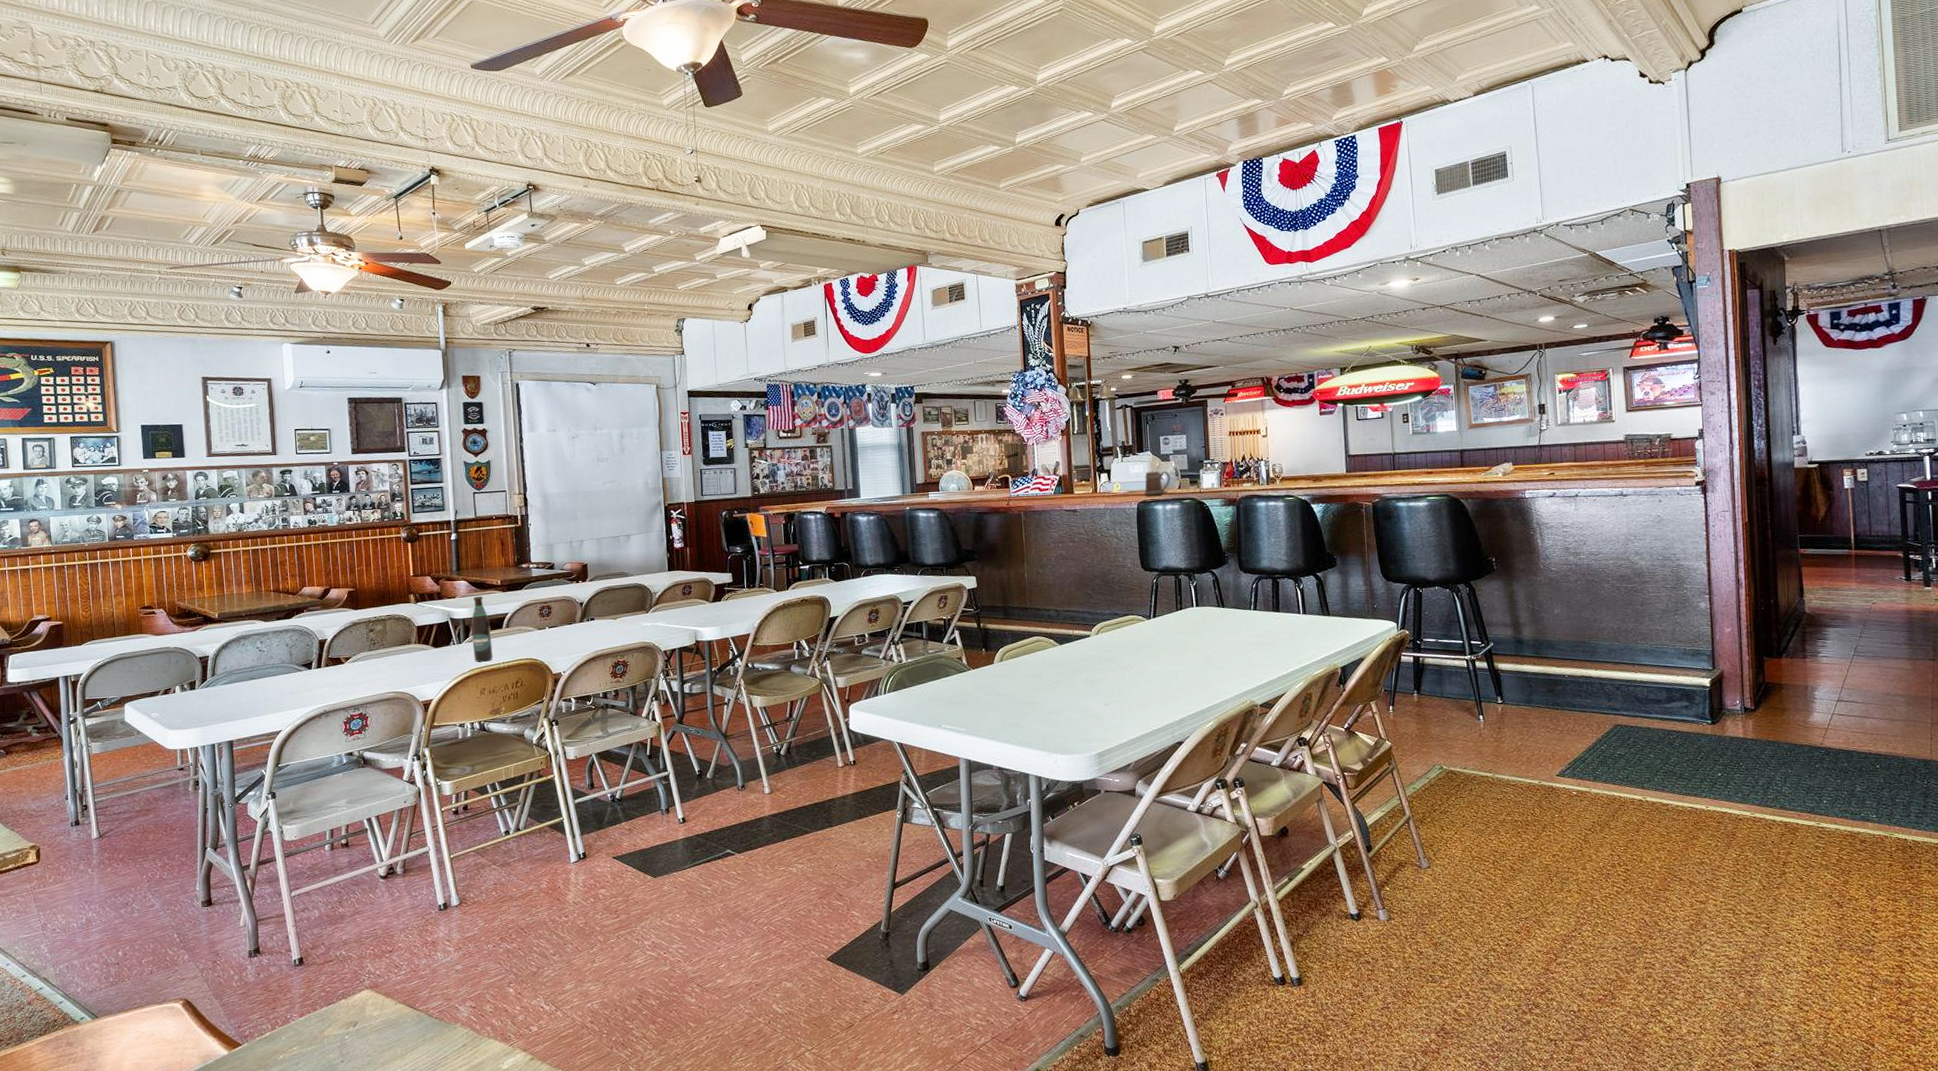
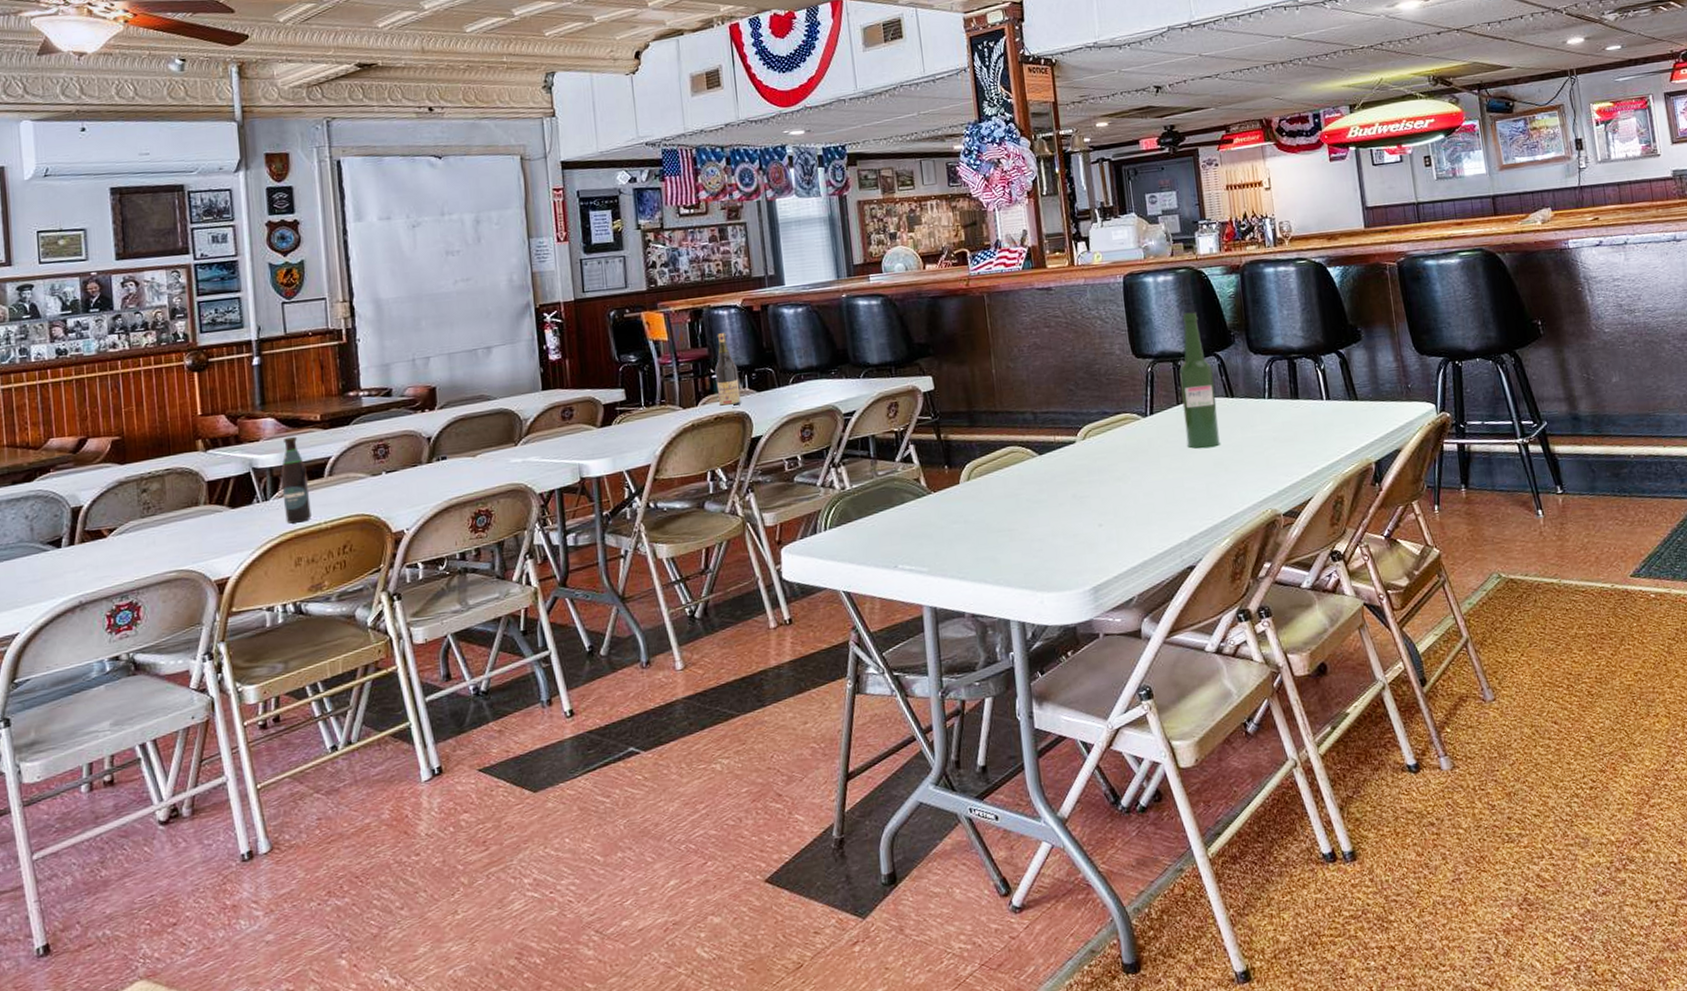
wine bottle: none [802,533,823,593] -> present [715,333,742,409]
beer mug: present [1144,471,1170,497] -> none [1130,235,1161,268]
beer bottle: none [1179,535,1210,648] -> present [1179,312,1220,449]

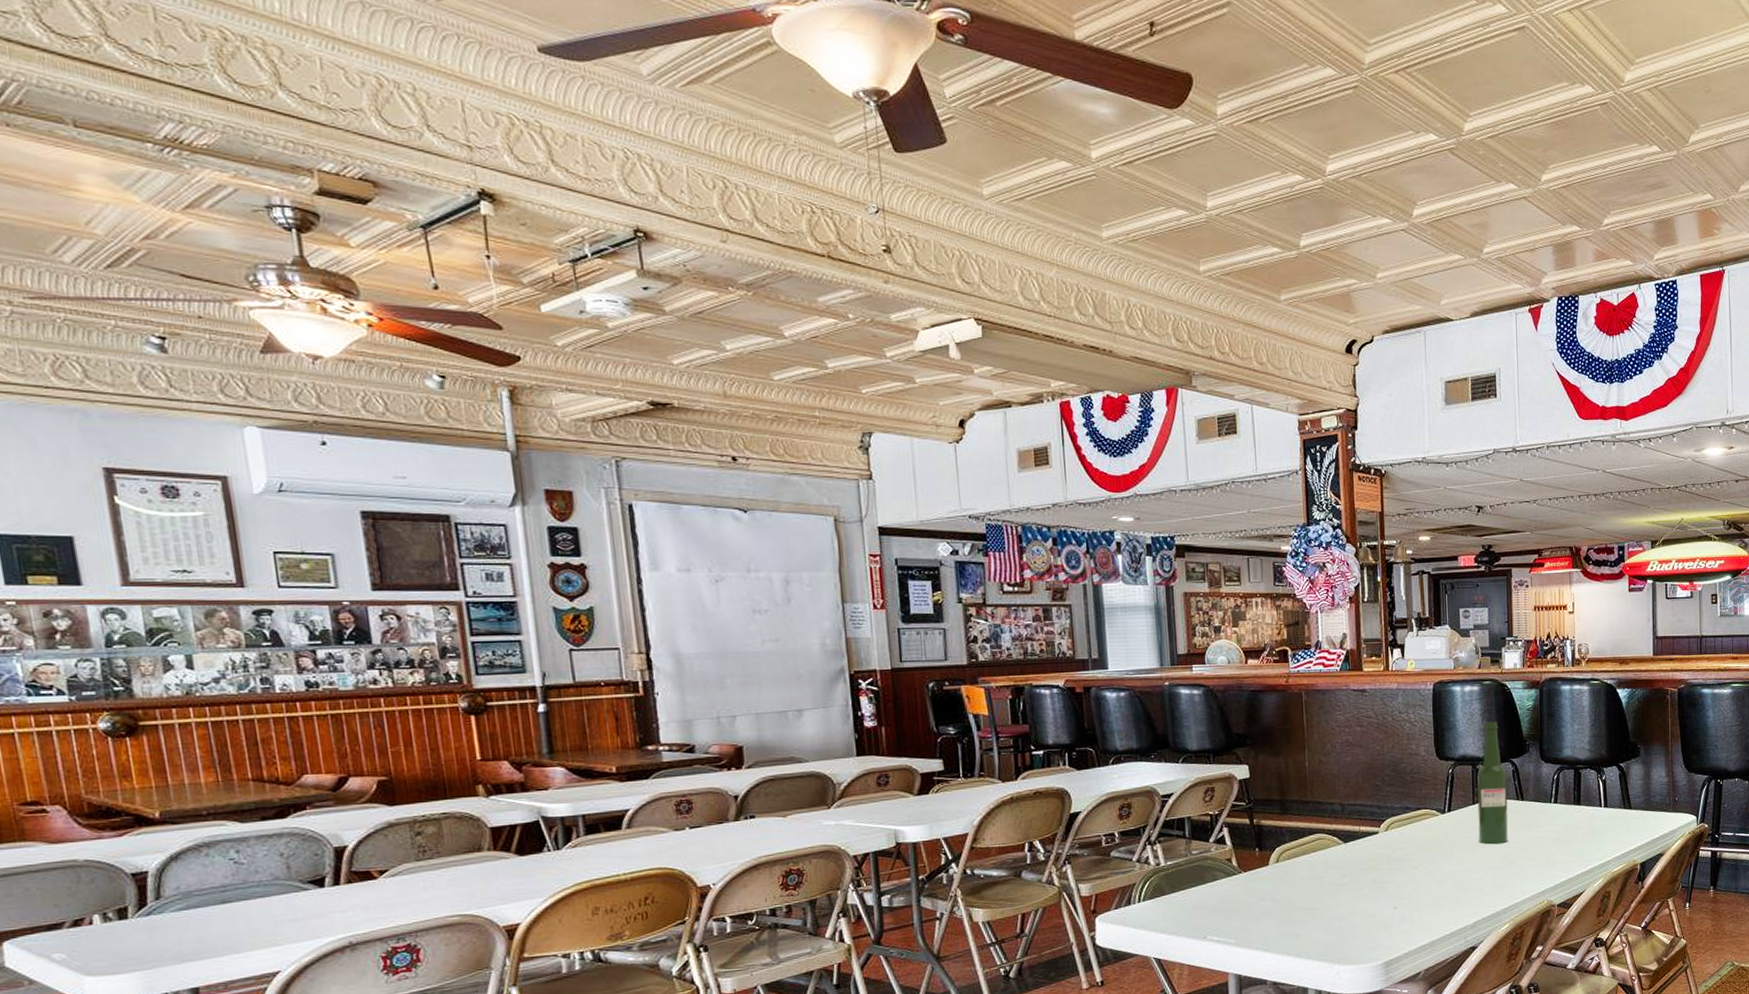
bottle: present [281,436,312,524] -> none [573,787,609,874]
wine bottle: present [715,333,742,409] -> none [1035,711,1061,785]

